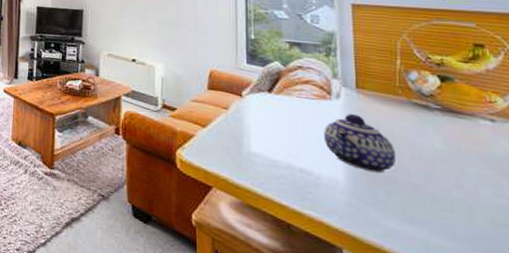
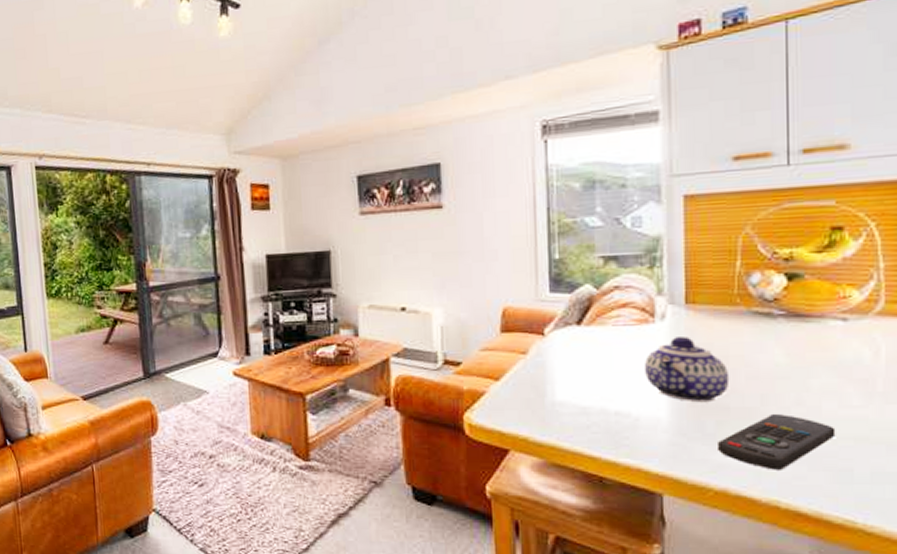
remote control: none [389,192,495,245] -> present [718,413,836,470]

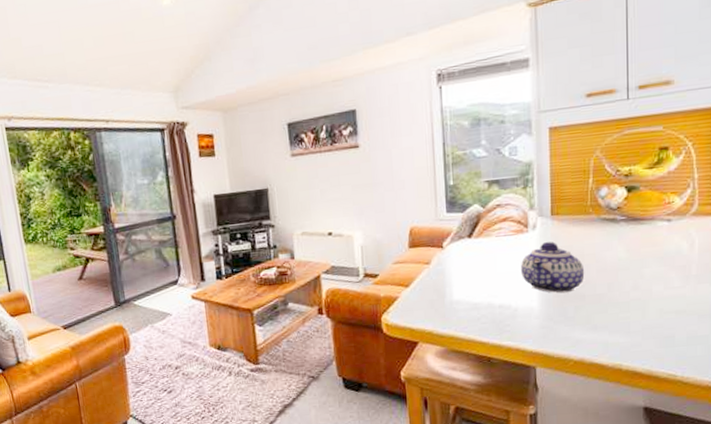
remote control: present [718,413,836,470] -> none [576,297,662,341]

